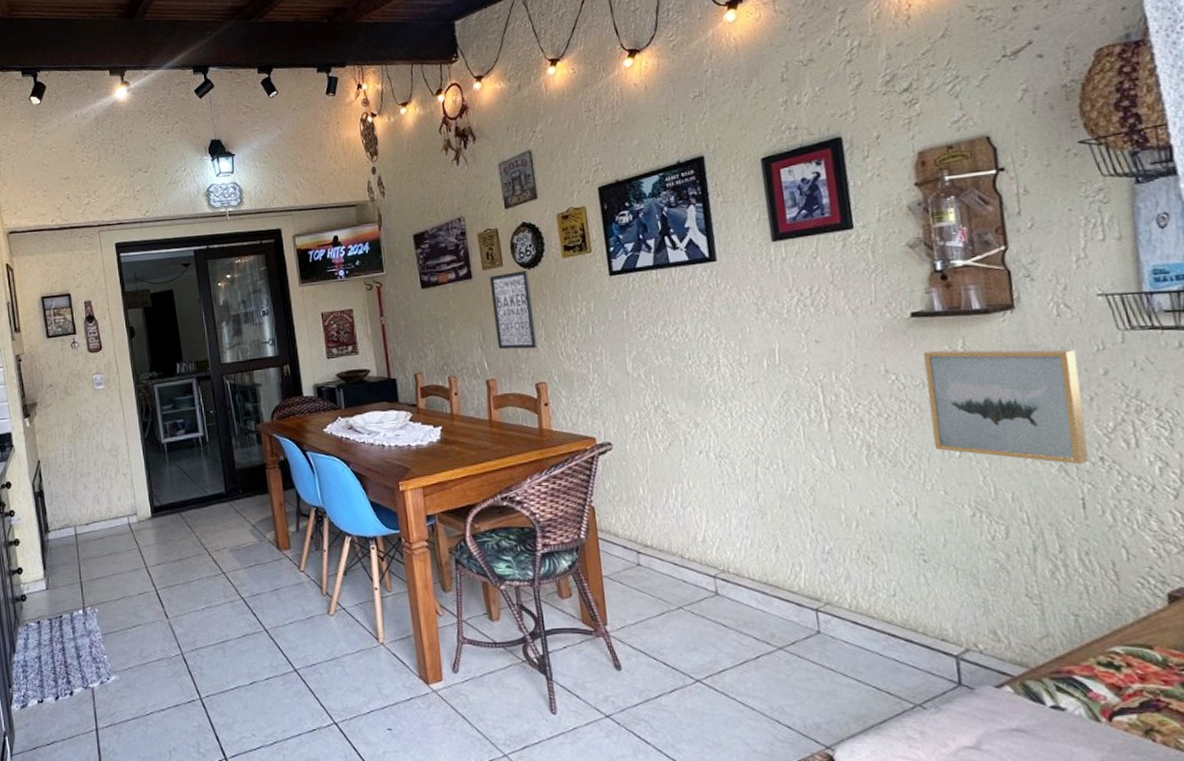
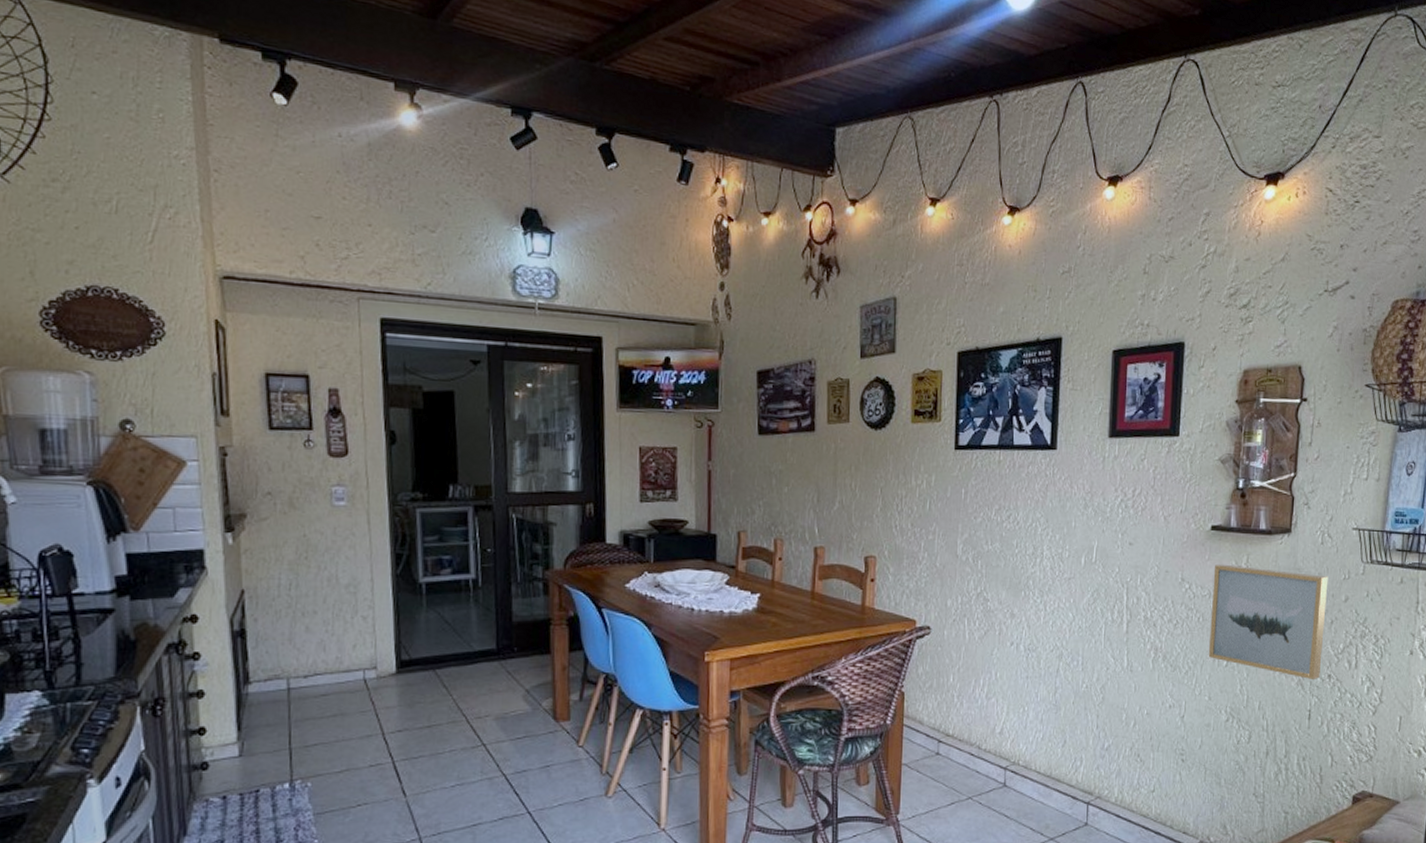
wall art: present [489,271,537,350] -> none [831,430,874,519]

